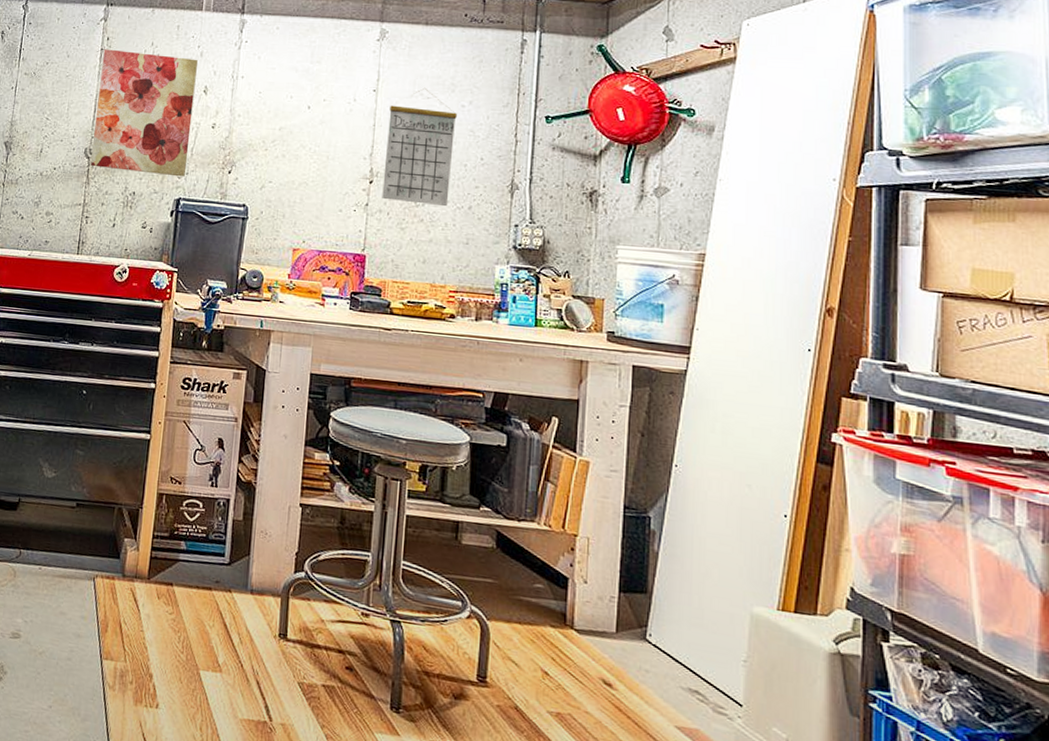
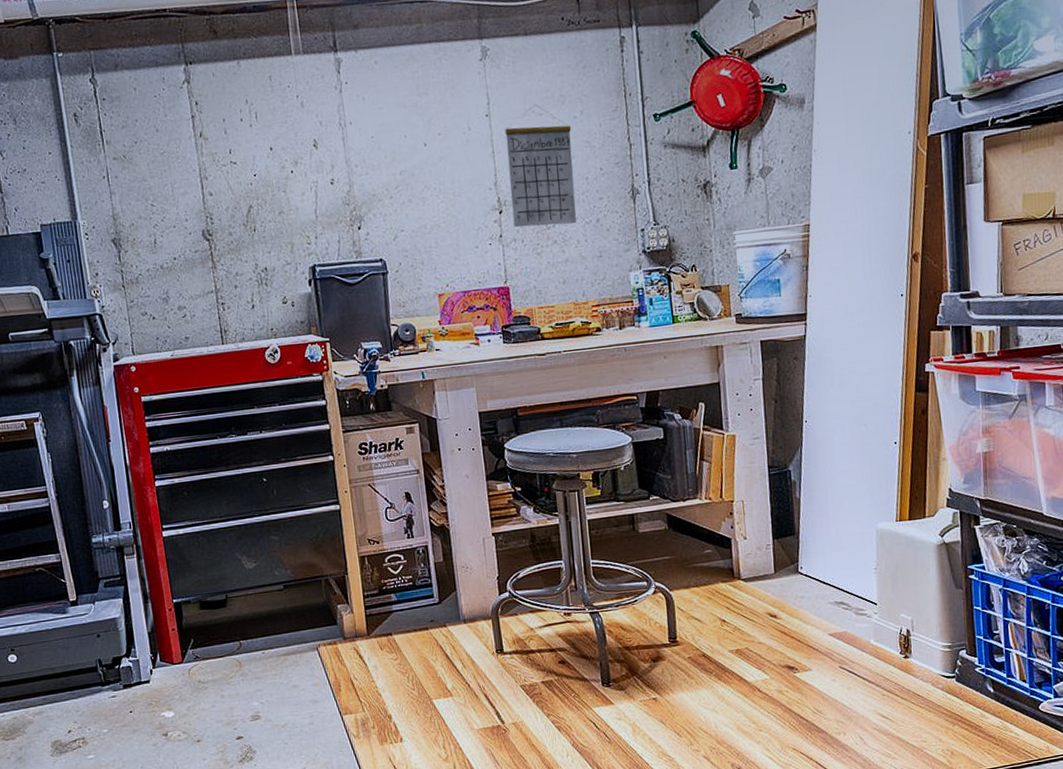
wall art: present [91,49,198,177] -> none [195,111,314,249]

